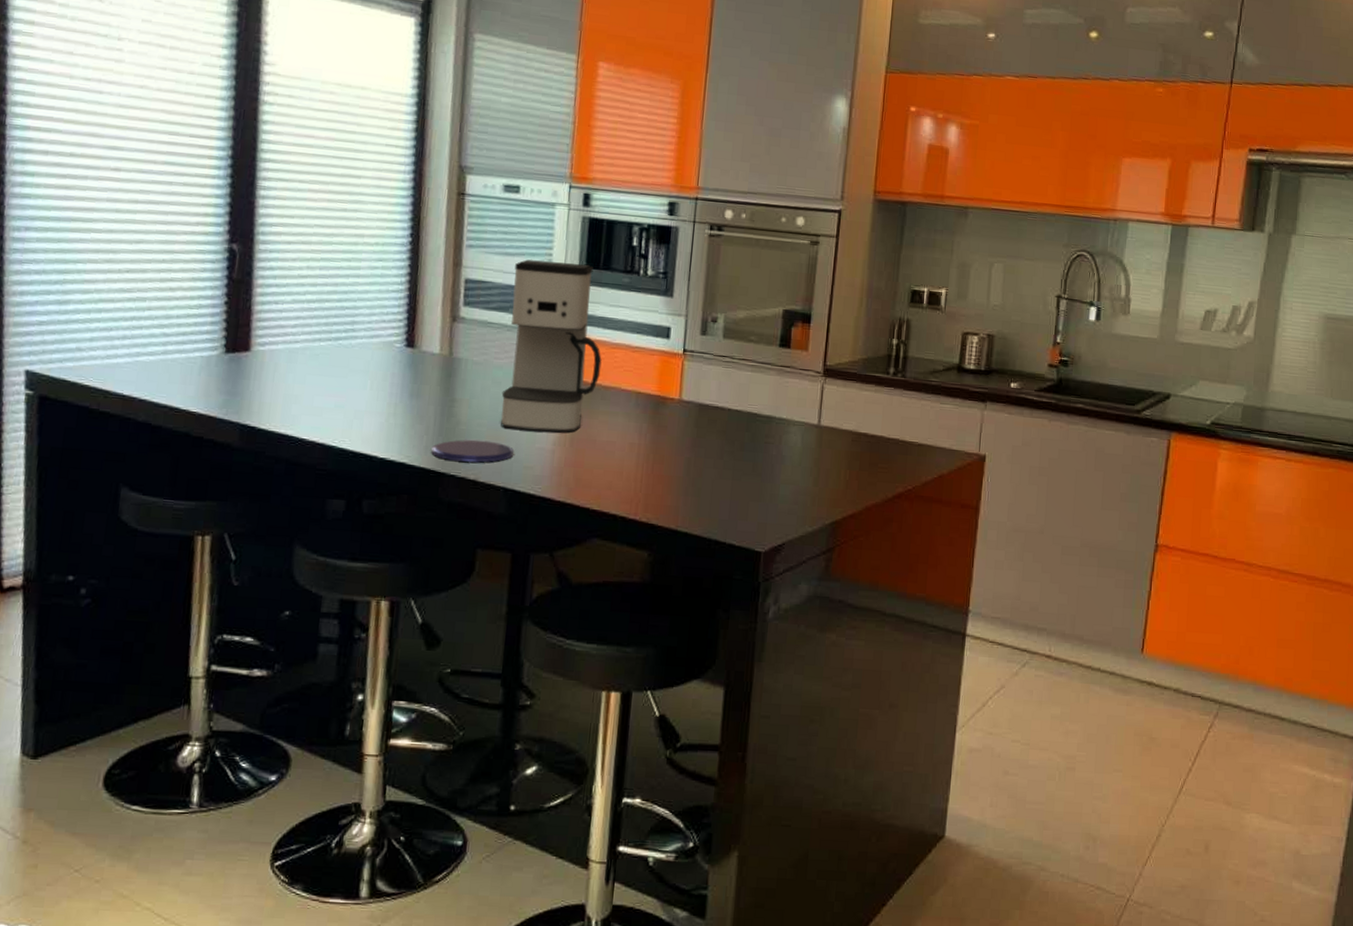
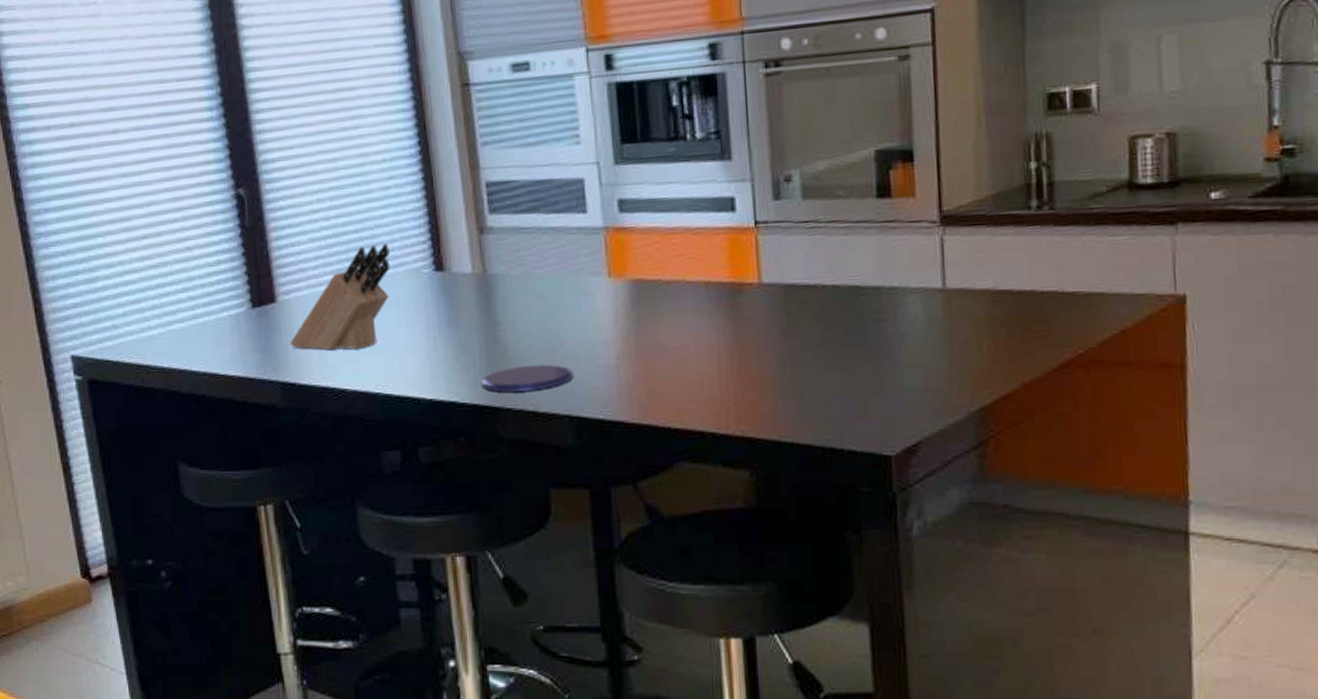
knife block: none [257,315,368,405] -> present [290,244,390,350]
coffee maker: present [501,259,602,433] -> none [539,139,659,347]

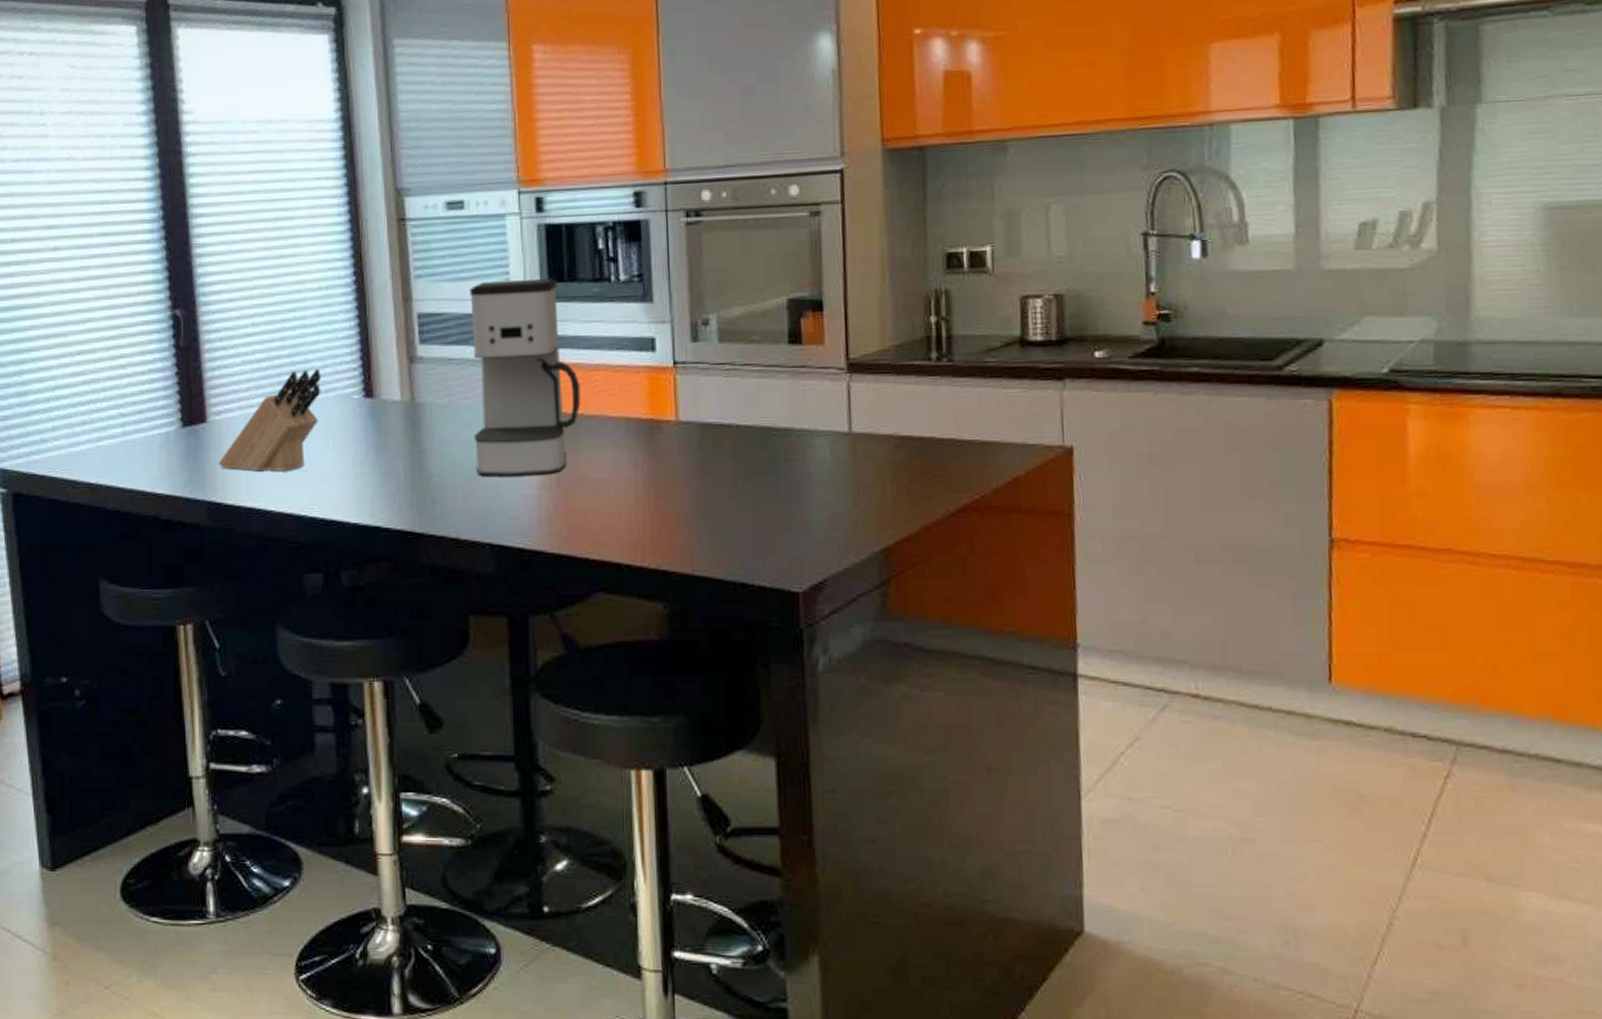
saucer: present [481,364,574,392] -> none [406,492,496,519]
coffee maker: none [539,139,659,347] -> present [470,278,581,476]

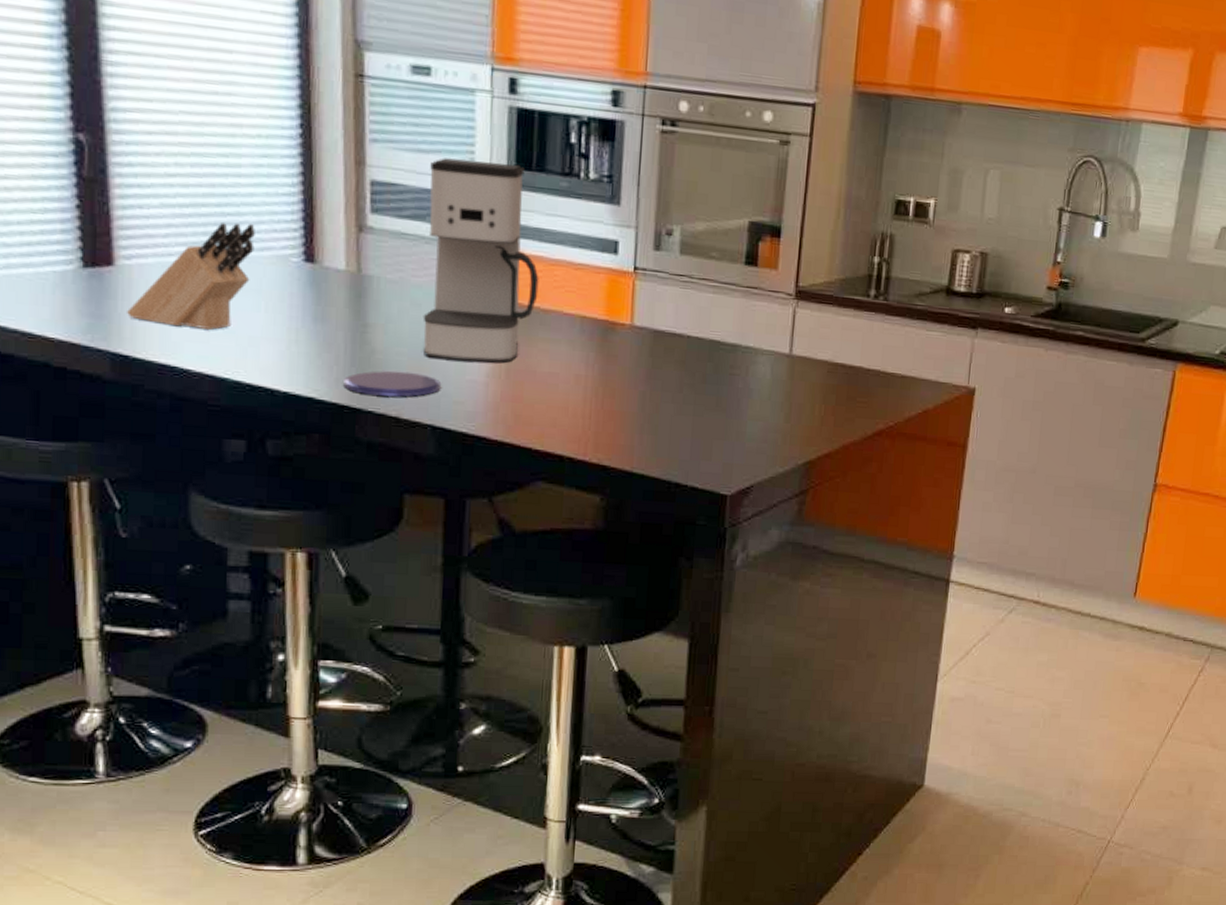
saucer: none [406,492,496,519] -> present [344,370,442,397]

